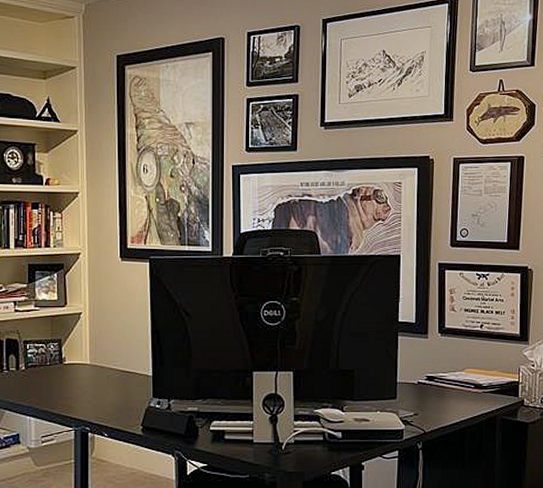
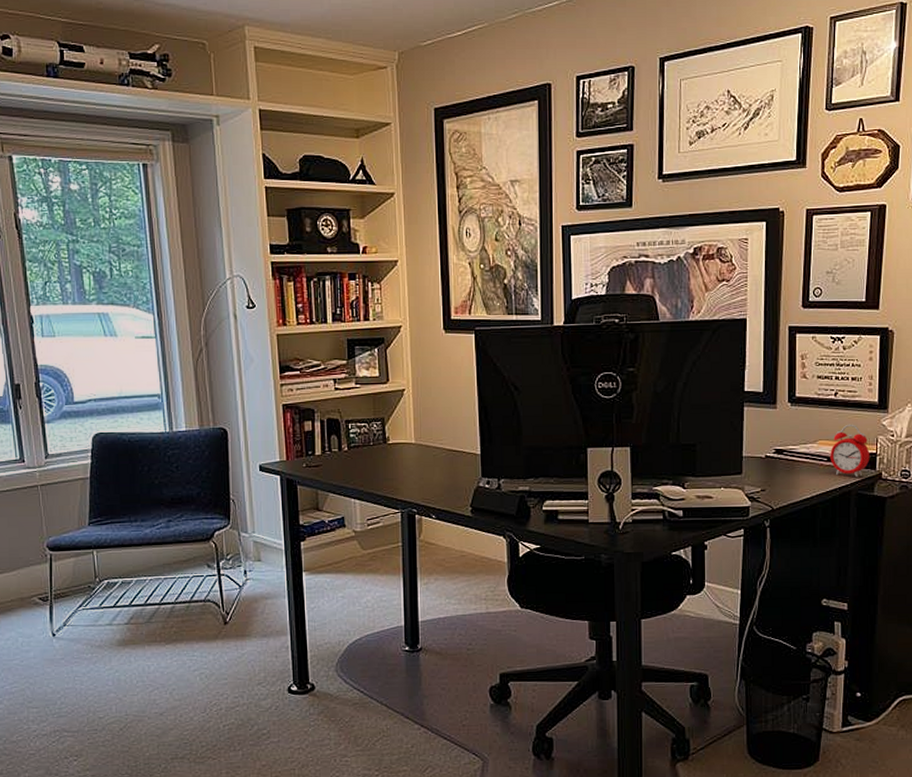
alarm clock: none [477,354,513,403] -> present [830,424,870,477]

